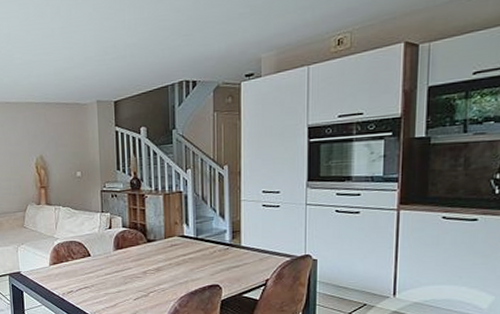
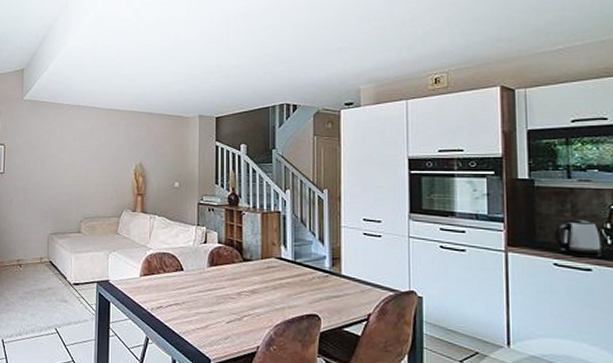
kettle: none [445,172,490,210] -> present [554,219,602,260]

